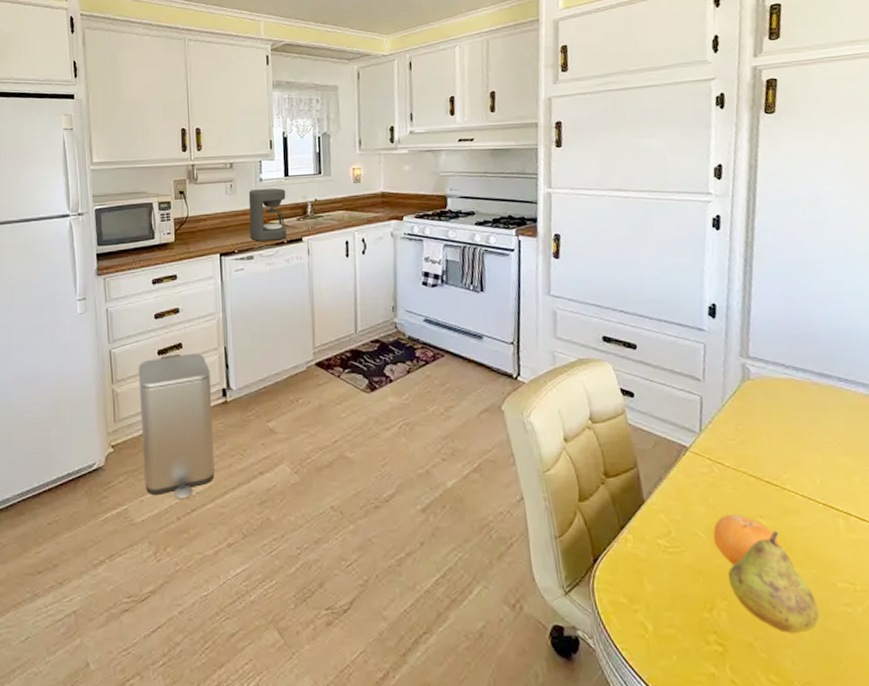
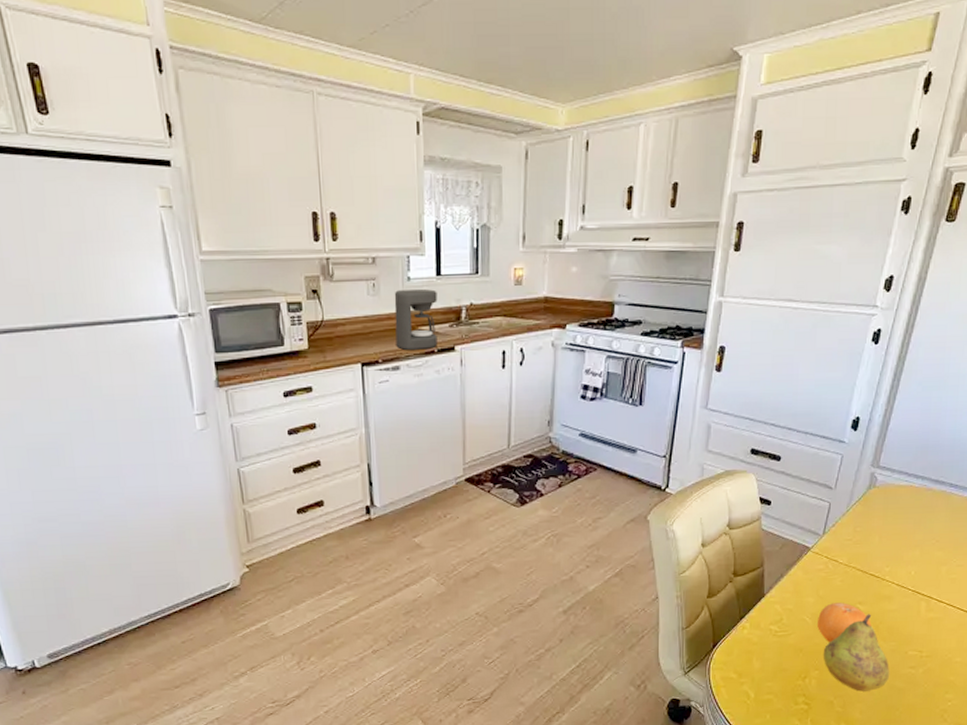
pedal bin: present [138,353,215,499] -> none [271,470,359,613]

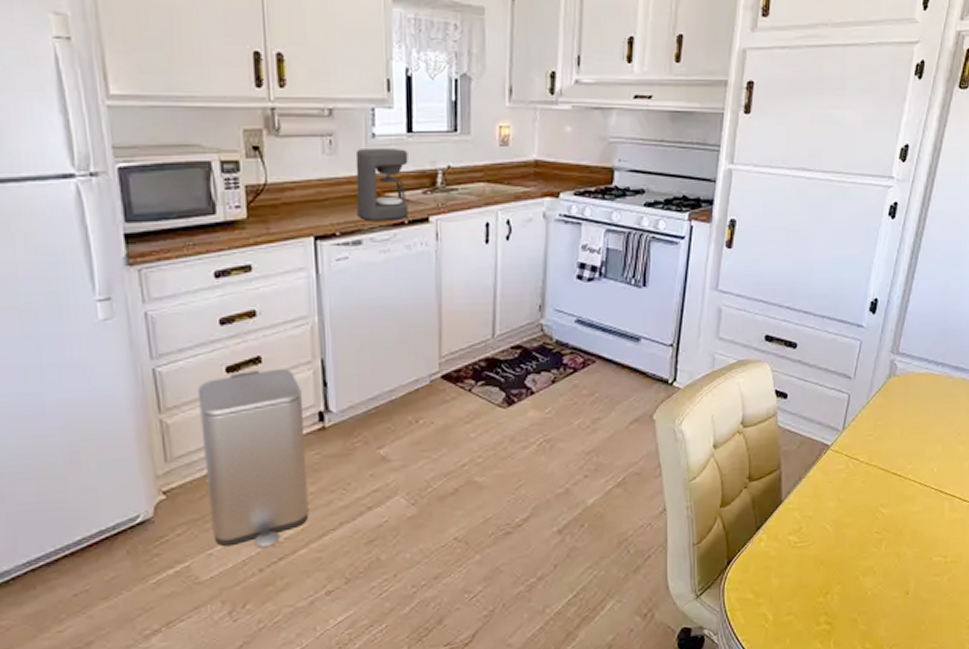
pedal bin: none [271,470,359,613] -> present [197,368,309,547]
fruit: present [817,602,872,643] -> none [839,506,895,553]
fruit: present [823,614,890,692] -> none [845,517,915,606]

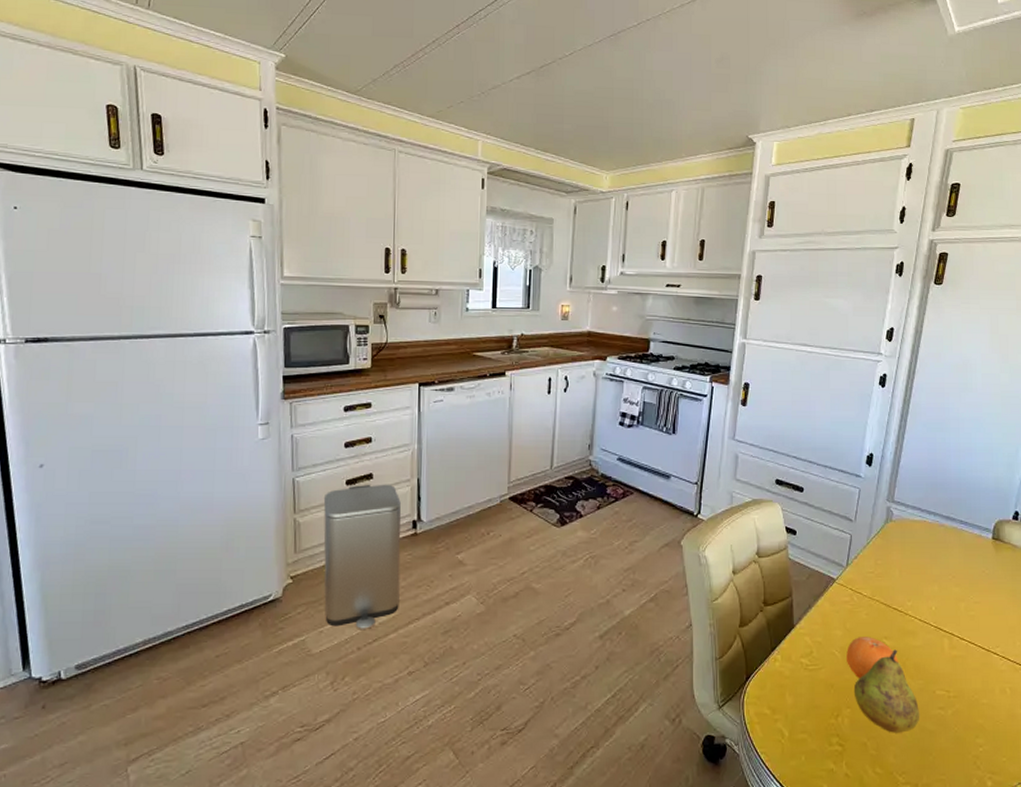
coffee maker: present [355,149,408,222] -> none [452,319,492,374]
fruit: none [839,506,895,553] -> present [847,637,898,679]
fruit: none [845,517,915,606] -> present [853,649,920,733]

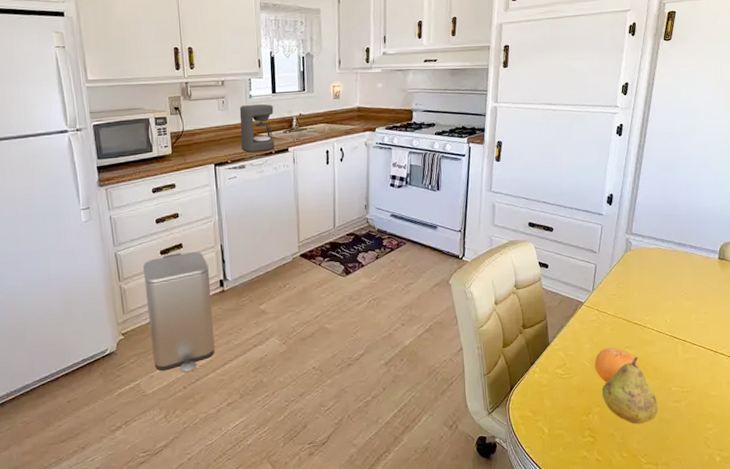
coffee maker: none [452,319,492,374] -> present [239,104,275,153]

